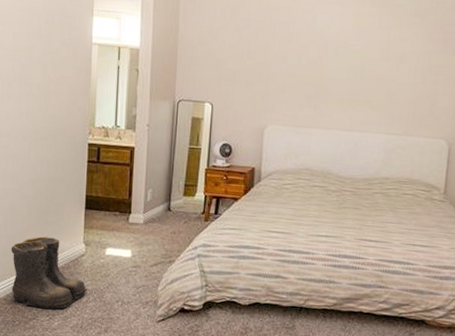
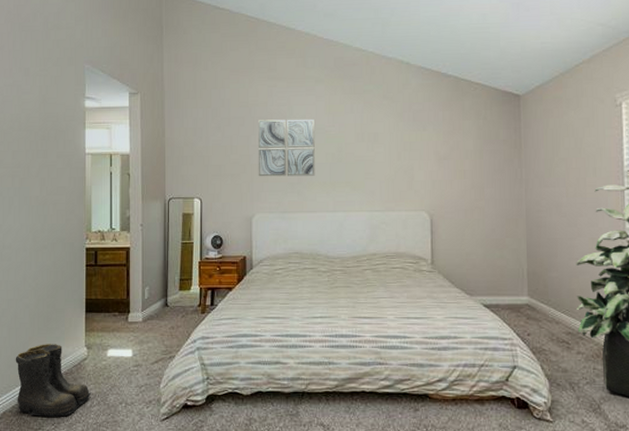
wall art: none [274,25,339,91] -> present [258,119,315,177]

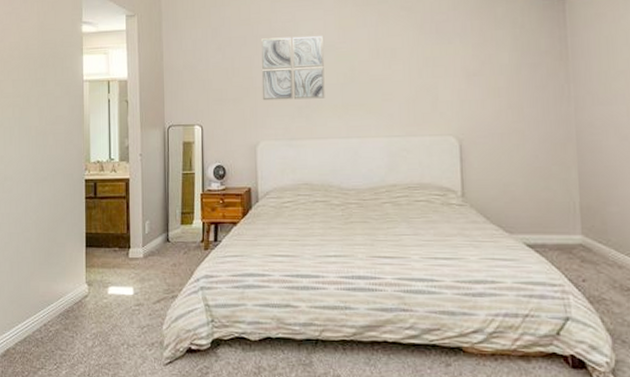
boots: present [15,344,92,417] -> none [17,279,93,357]

